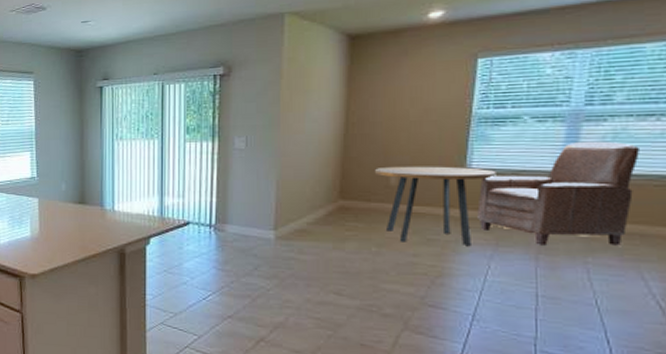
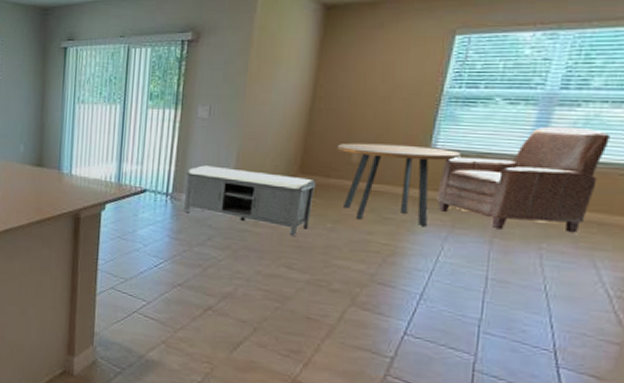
bench: none [227,195,358,261] -> present [183,165,317,236]

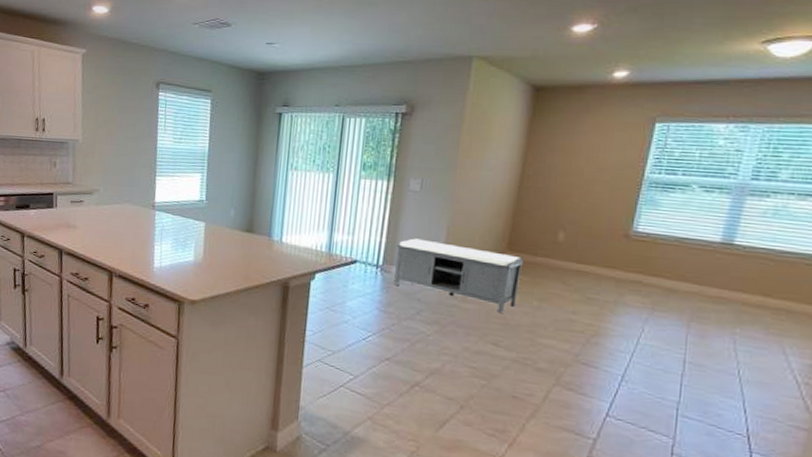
dining table: present [336,143,461,226] -> none [543,222,660,307]
chair: present [436,126,610,233] -> none [637,214,796,320]

